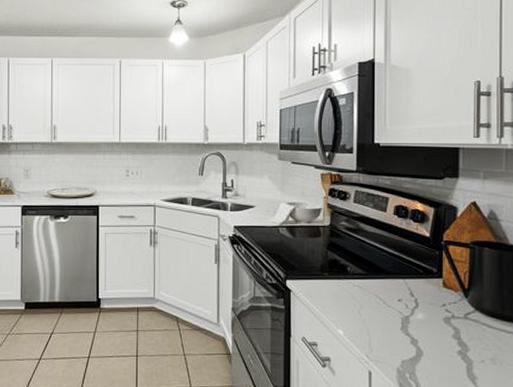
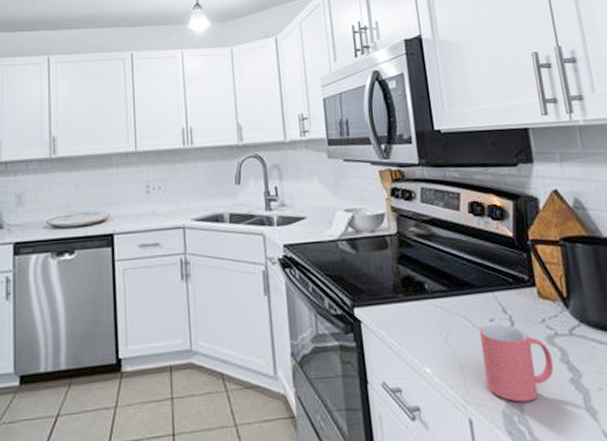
mug: none [387,303,447,364] -> present [479,324,554,403]

